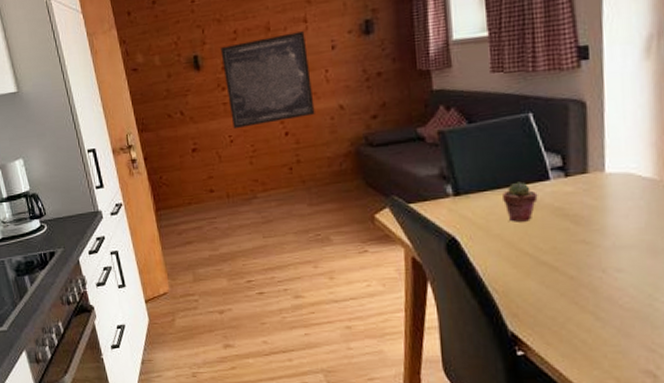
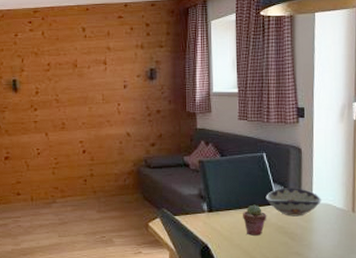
wall art: present [220,31,315,129] -> none [35,71,108,144]
decorative bowl: none [534,155,619,194] -> present [265,188,321,217]

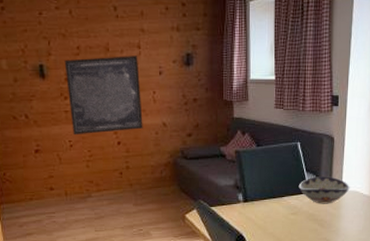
wall art: none [35,71,108,144] -> present [64,56,143,136]
potted succulent: present [243,204,267,236] -> none [276,193,299,224]

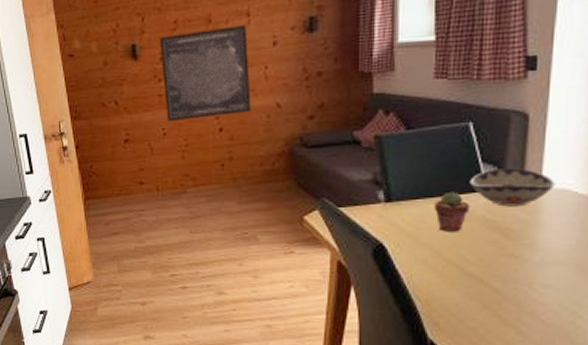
potted succulent: none [276,193,299,224] -> present [435,191,470,232]

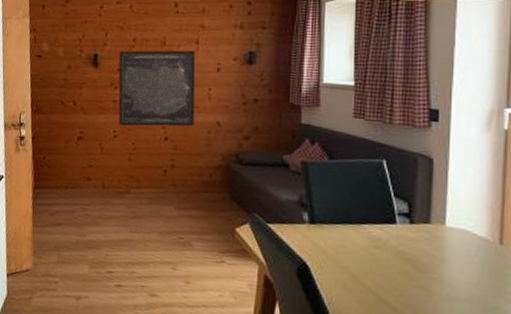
potted succulent: present [435,191,470,232] -> none [353,220,385,260]
decorative bowl: present [469,168,555,207] -> none [383,204,457,242]

